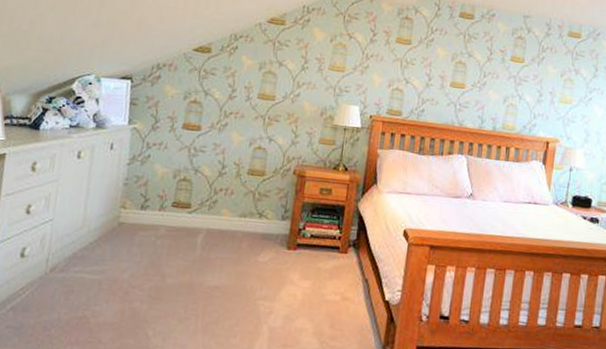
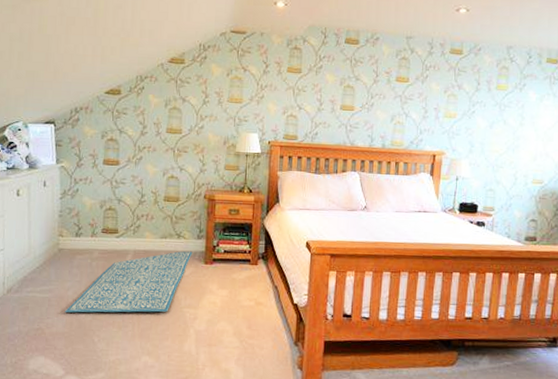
rug: none [117,233,275,304] -> present [65,251,193,313]

